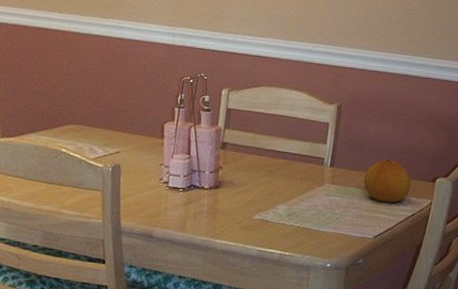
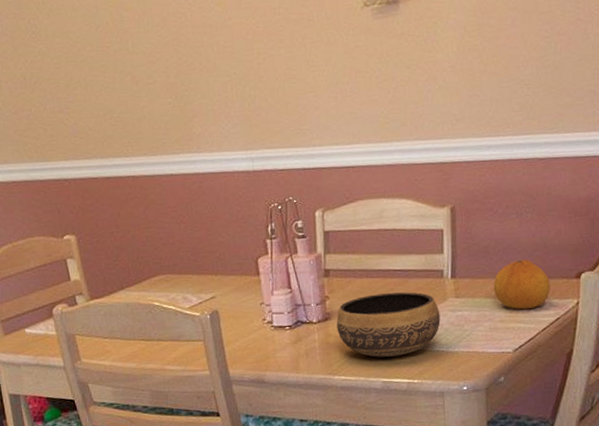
bowl: none [225,171,317,229] -> present [336,292,441,357]

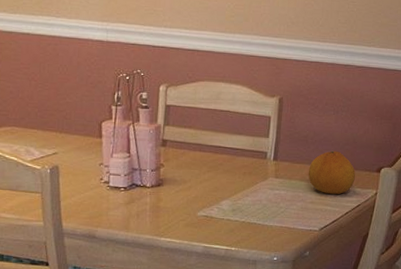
bowl: present [336,292,441,357] -> none [168,167,261,225]

